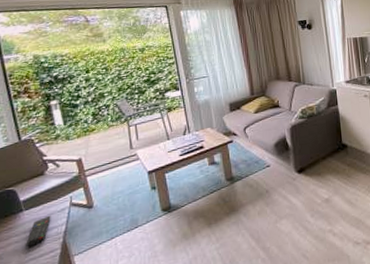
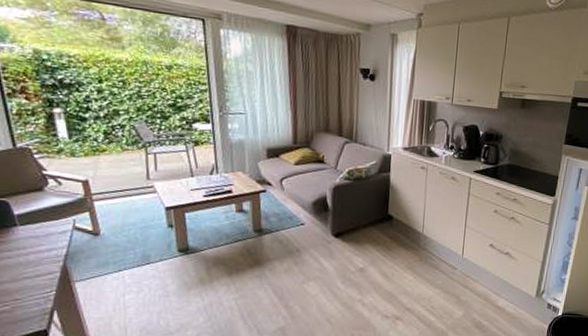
remote control: present [26,215,51,248] -> none [20,235,50,265]

